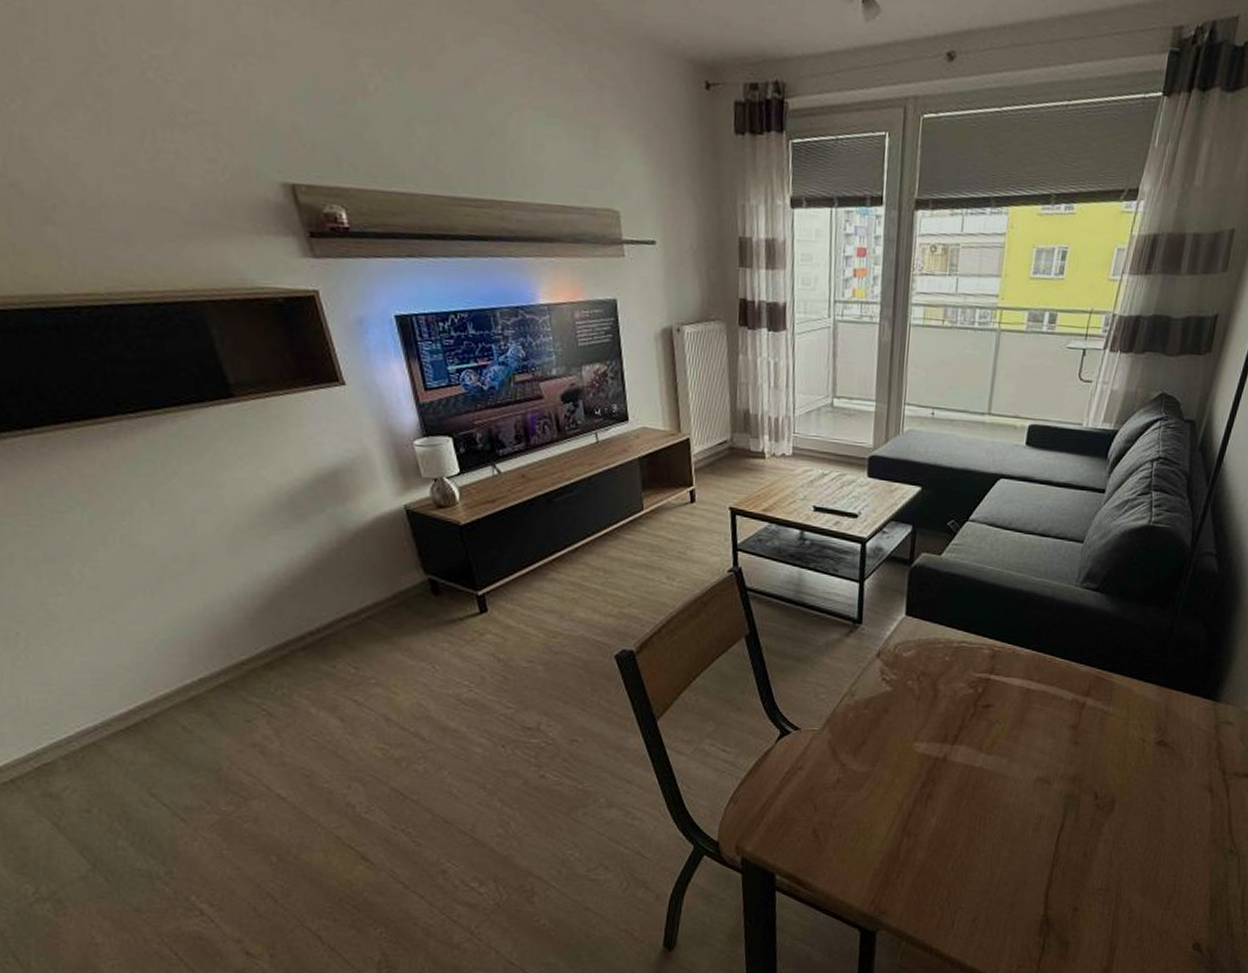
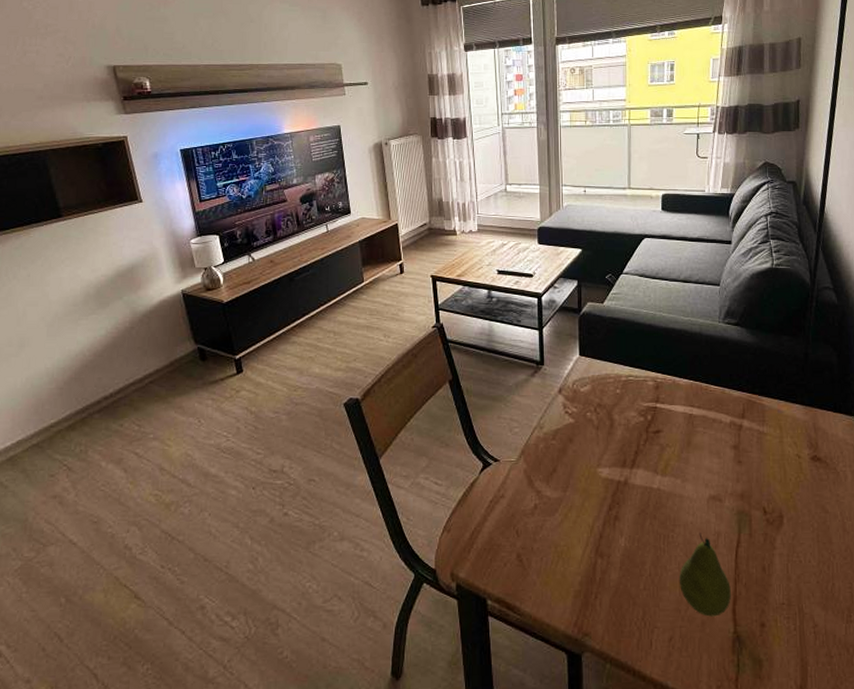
fruit: none [991,815,1047,900] -> present [679,533,731,617]

